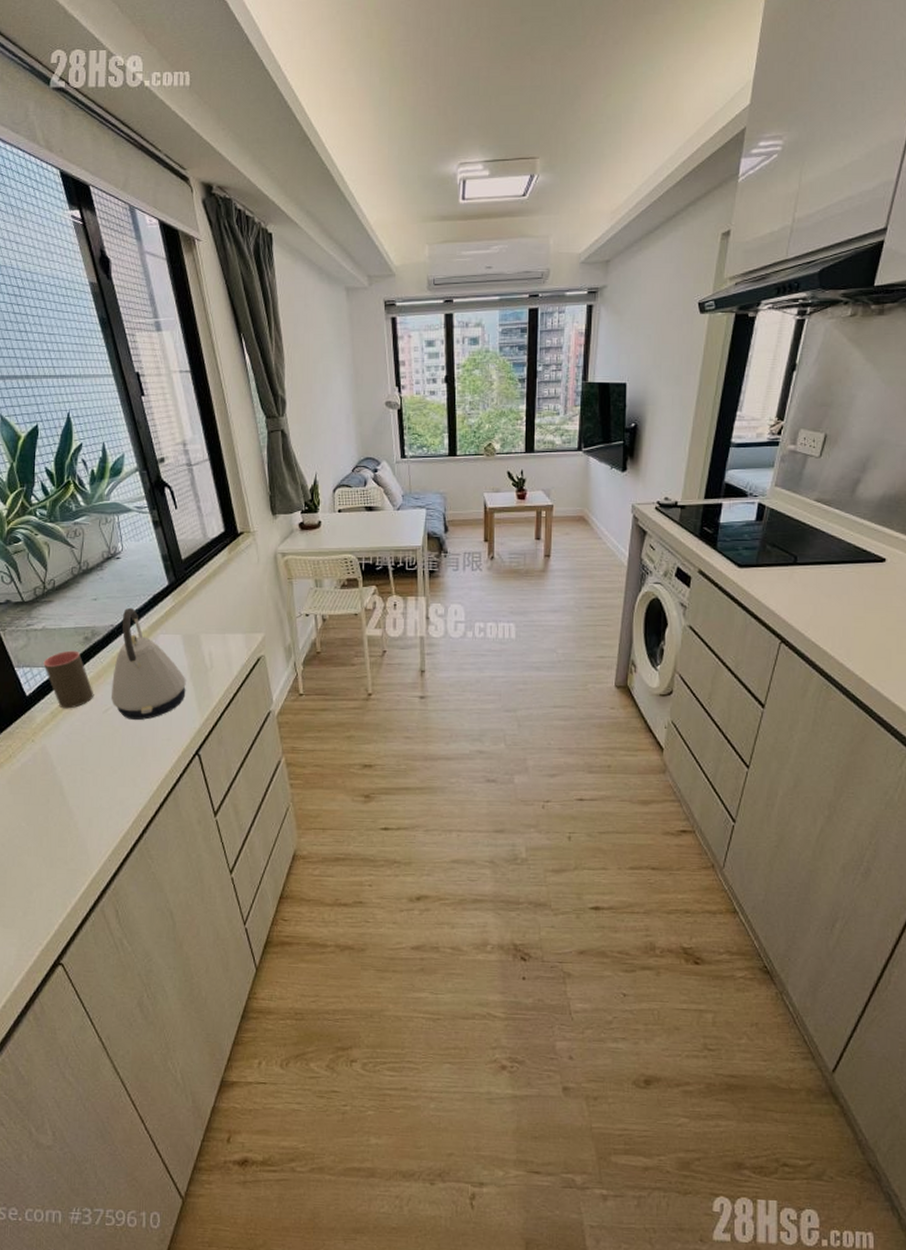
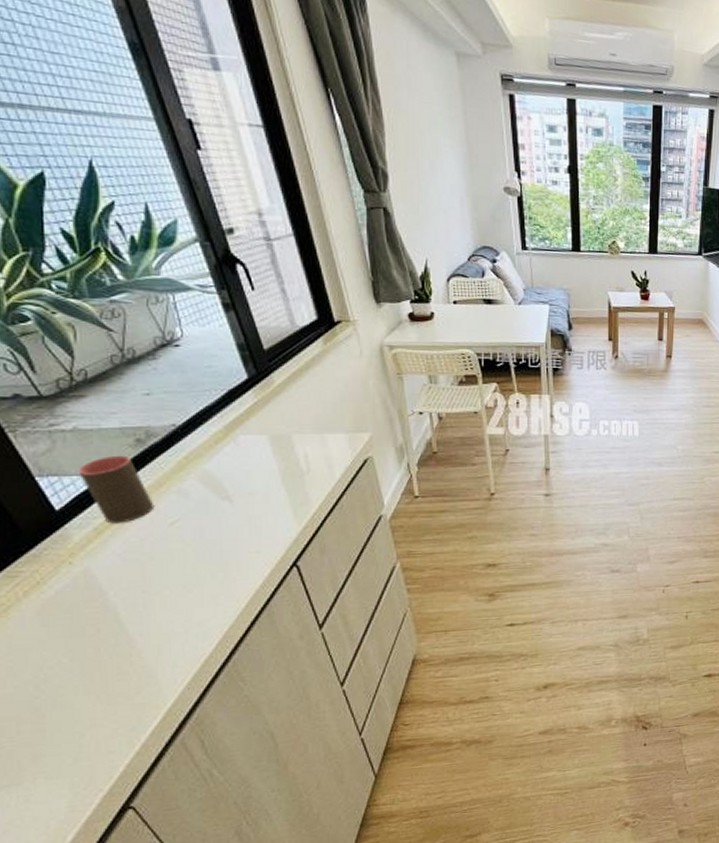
kettle: present [112,607,186,720] -> none [178,404,277,532]

